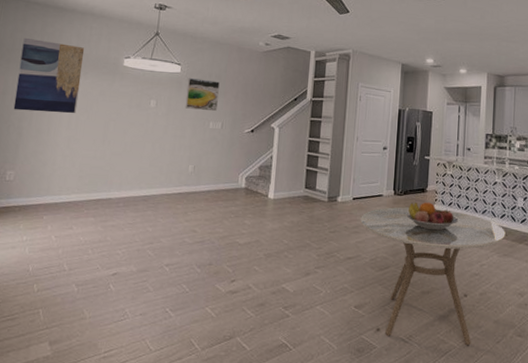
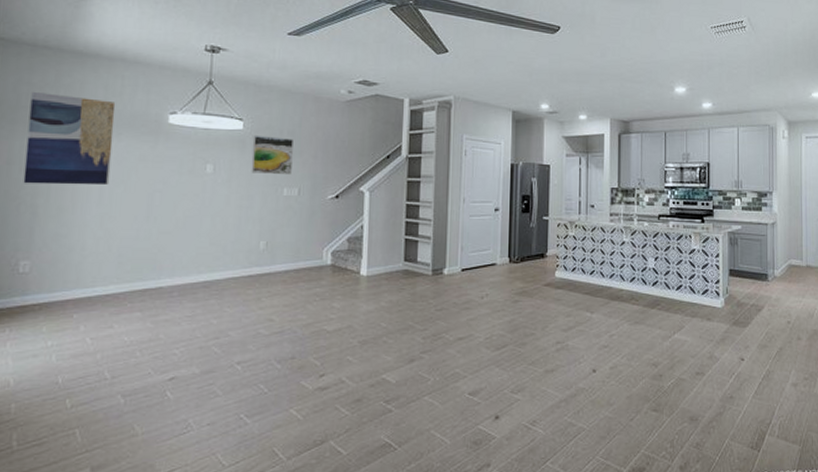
dining table: present [360,206,506,346] -> none [471,276,636,427]
fruit bowl: present [406,202,459,231] -> none [524,269,584,301]

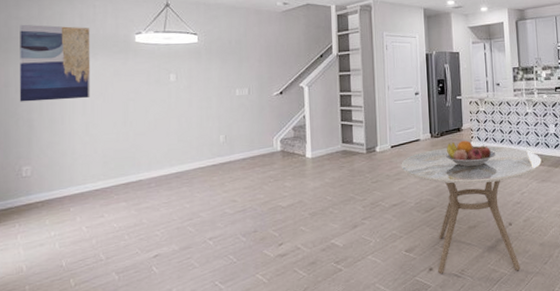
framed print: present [251,135,293,175] -> none [207,46,241,79]
dining table: none [471,276,636,427] -> present [401,145,542,273]
fruit bowl: none [524,269,584,301] -> present [445,140,496,167]

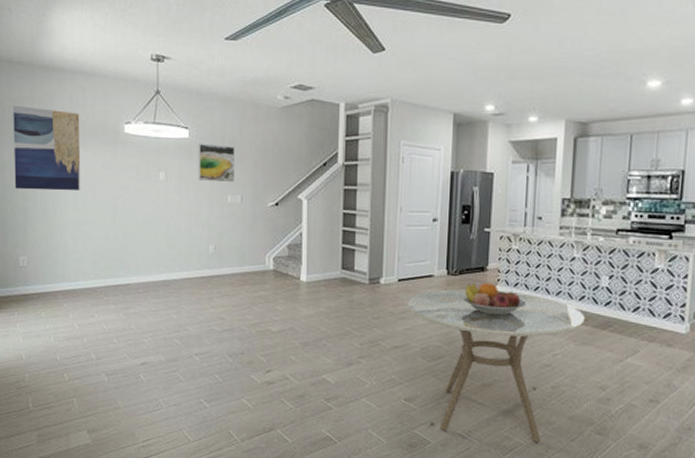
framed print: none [207,46,241,79] -> present [198,143,235,183]

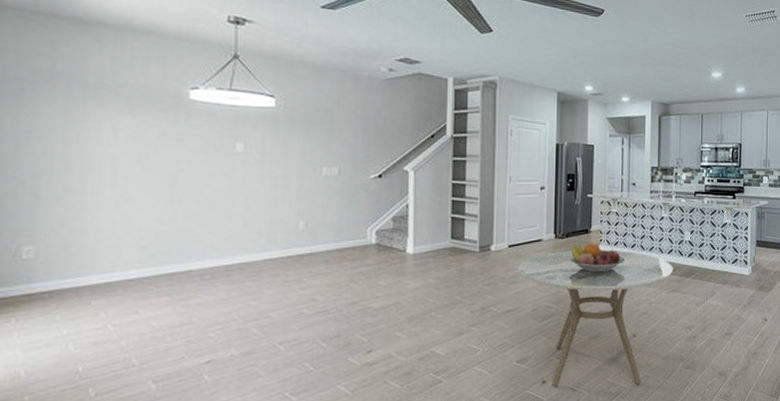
wall art: present [13,105,81,191] -> none [19,61,126,165]
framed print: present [198,143,235,183] -> none [286,112,331,155]

